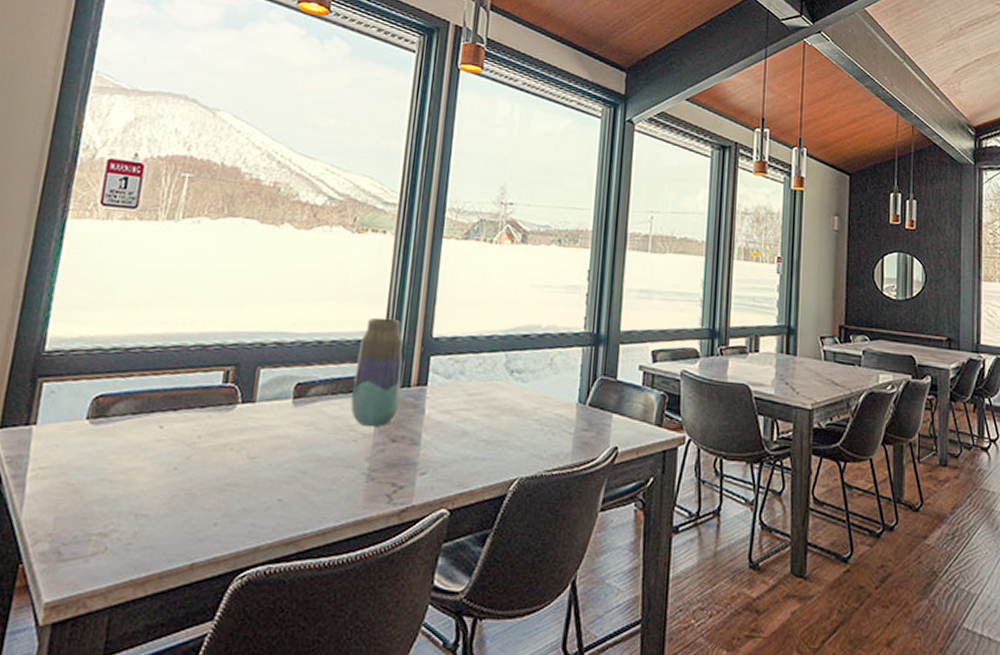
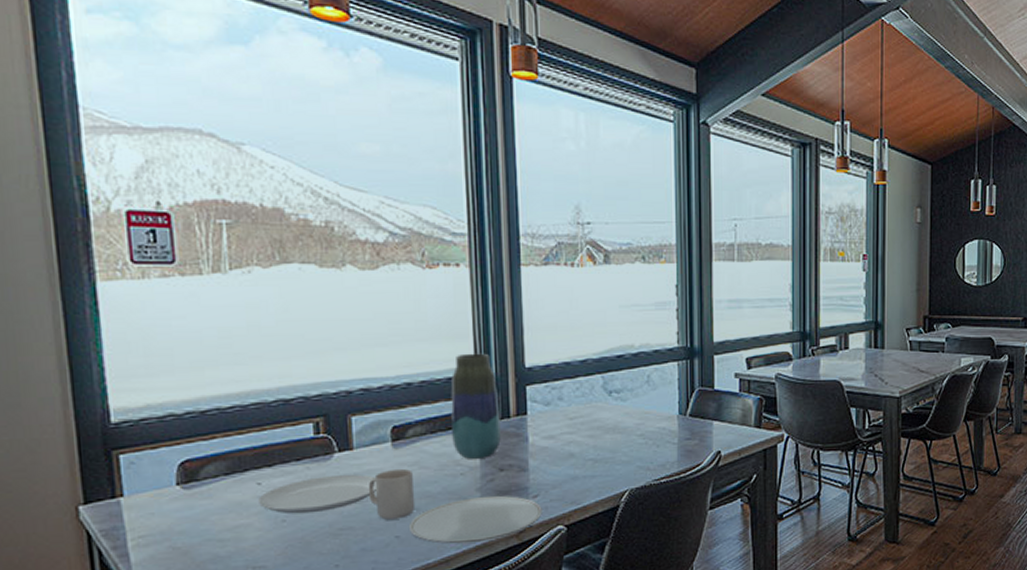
plate: none [156,426,271,464] -> present [258,474,376,514]
cup: none [260,427,307,481] -> present [368,468,416,520]
plate: none [292,466,428,517] -> present [408,495,542,544]

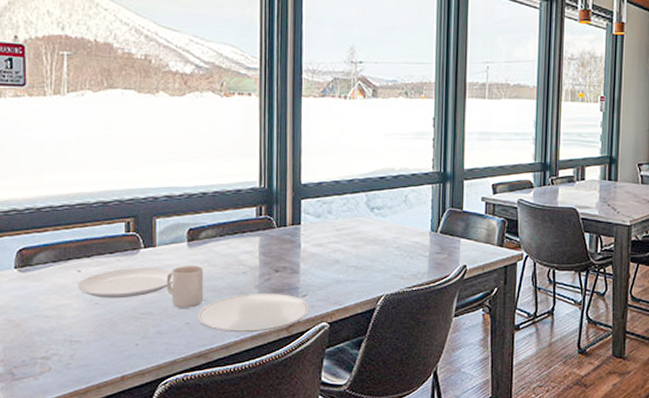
vase: present [450,353,501,460] -> none [237,169,278,261]

